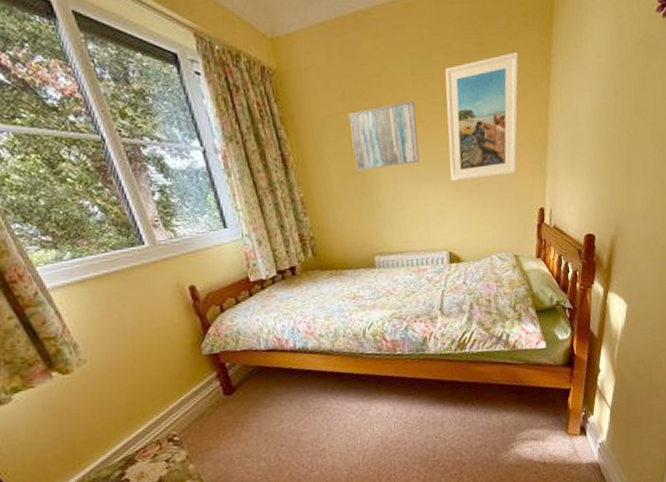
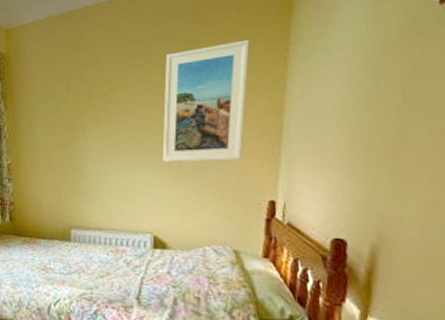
wall art: present [348,101,419,171] -> none [63,83,131,144]

